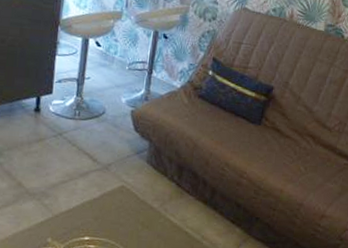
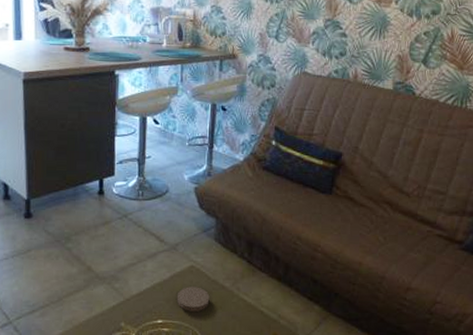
coaster: none [105,206,138,230] -> present [176,286,210,311]

